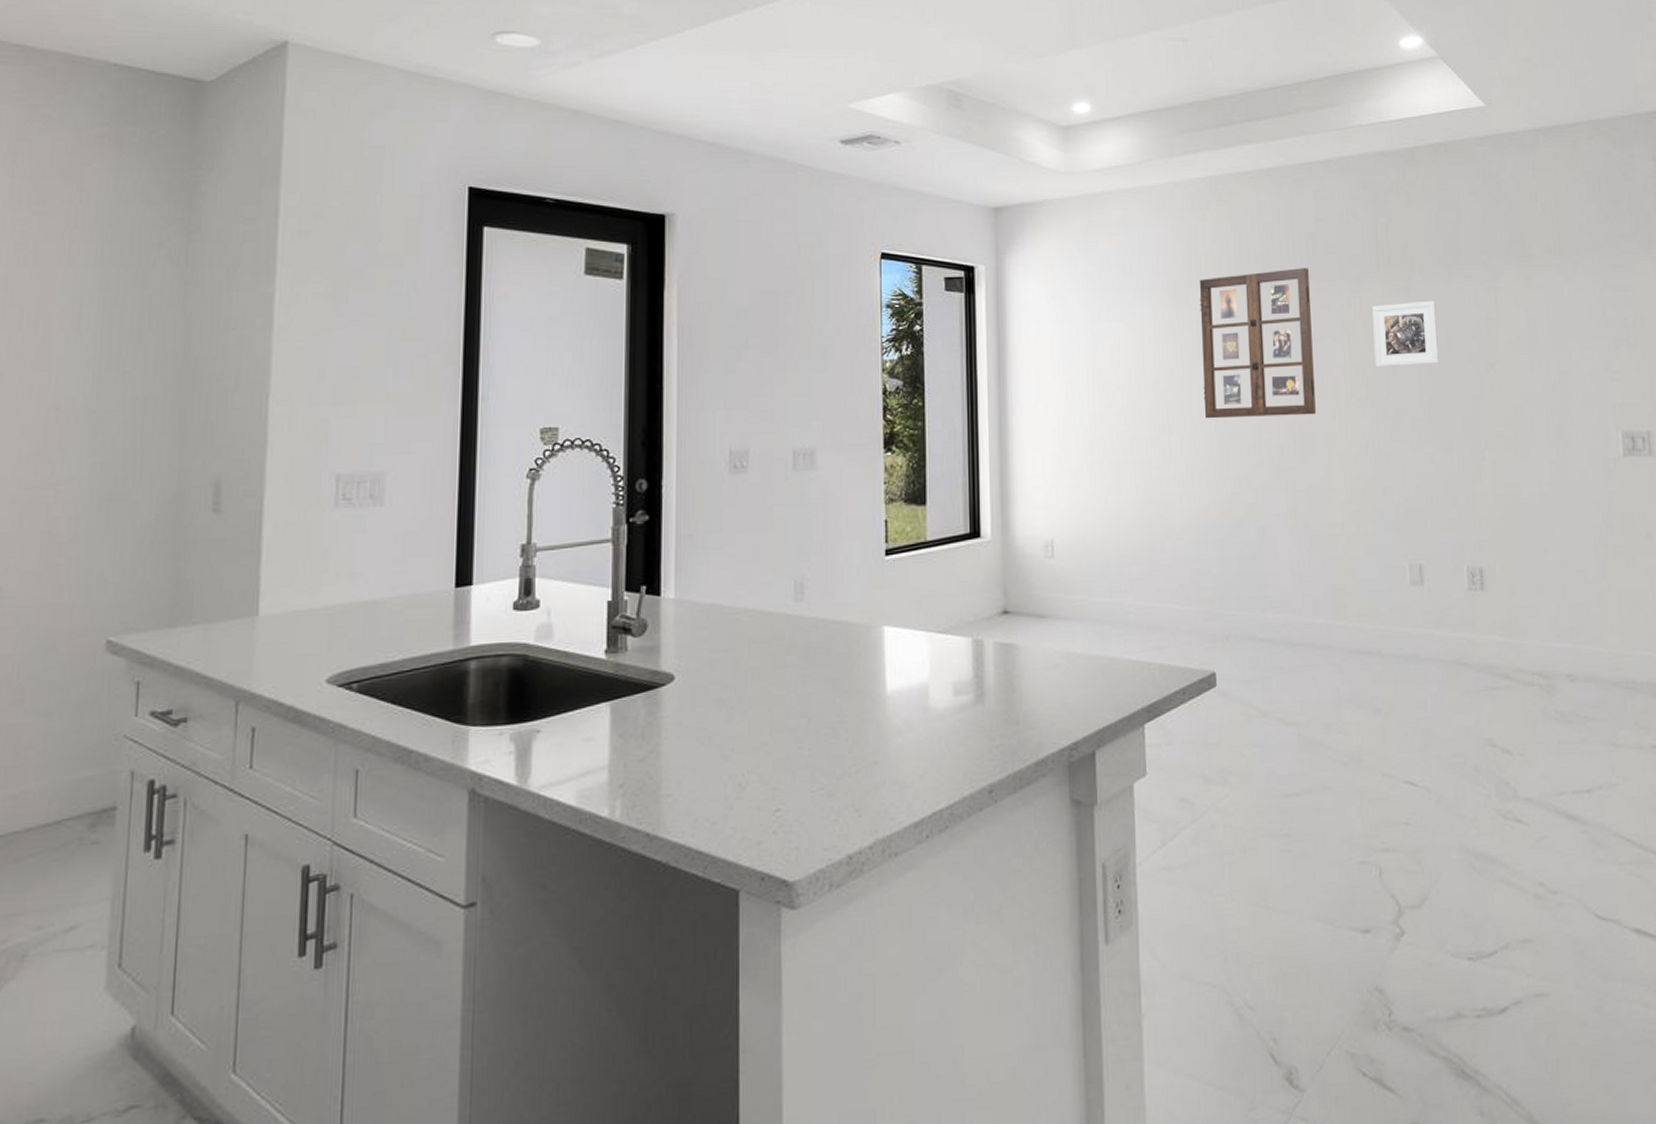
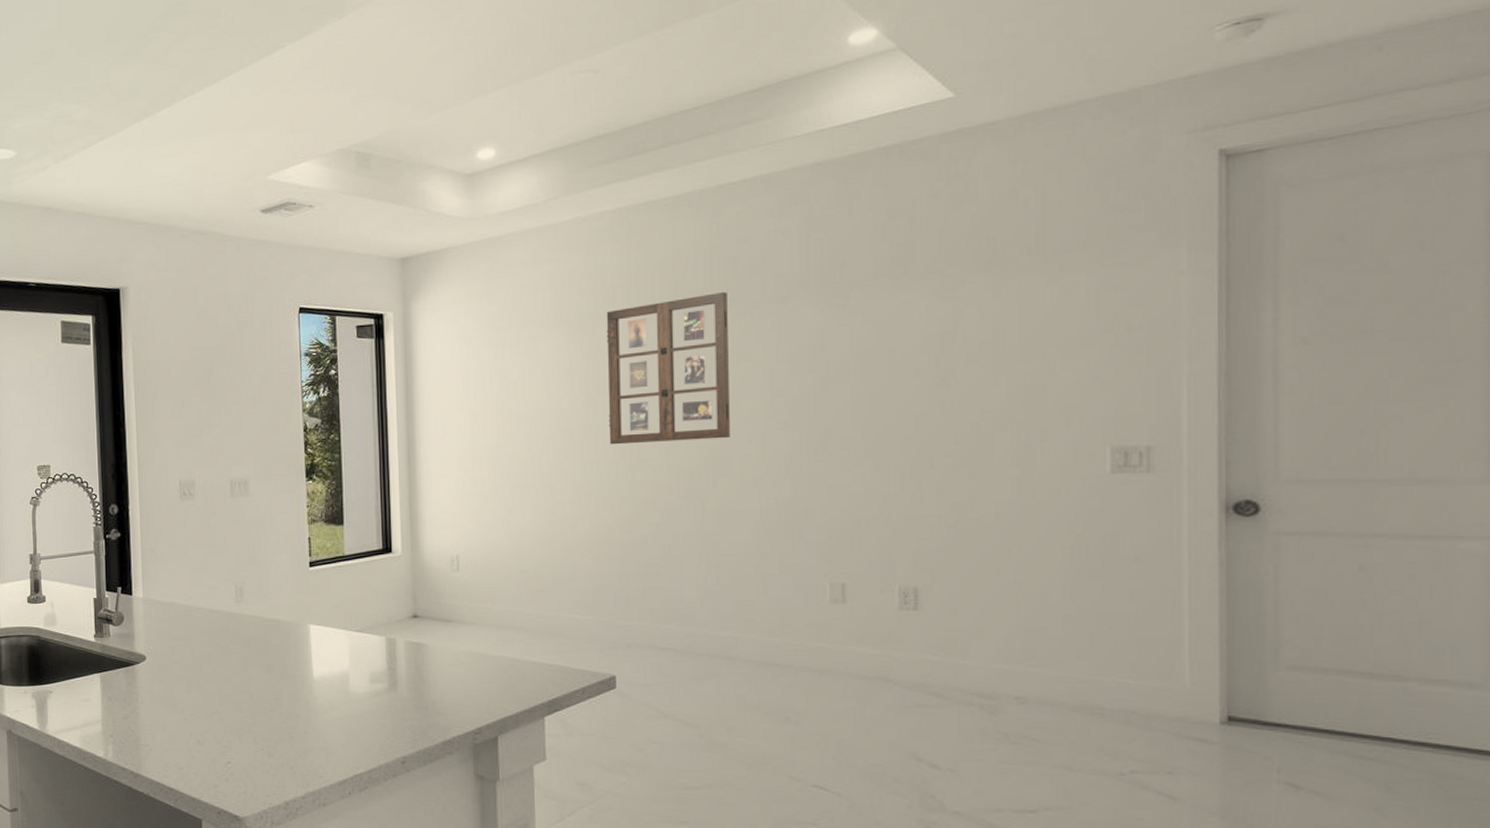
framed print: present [1372,300,1439,368] -> none [800,316,878,389]

